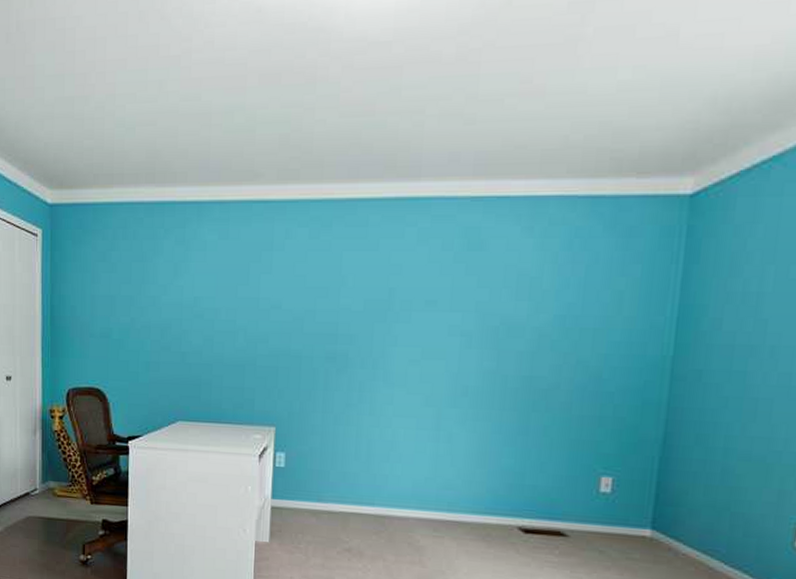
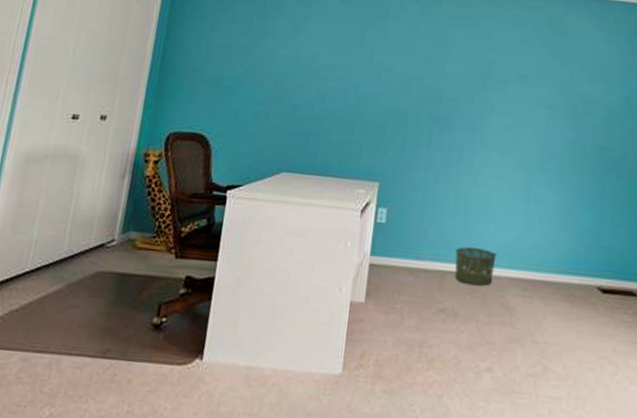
basket: none [358,488,404,527] -> present [454,247,497,286]

